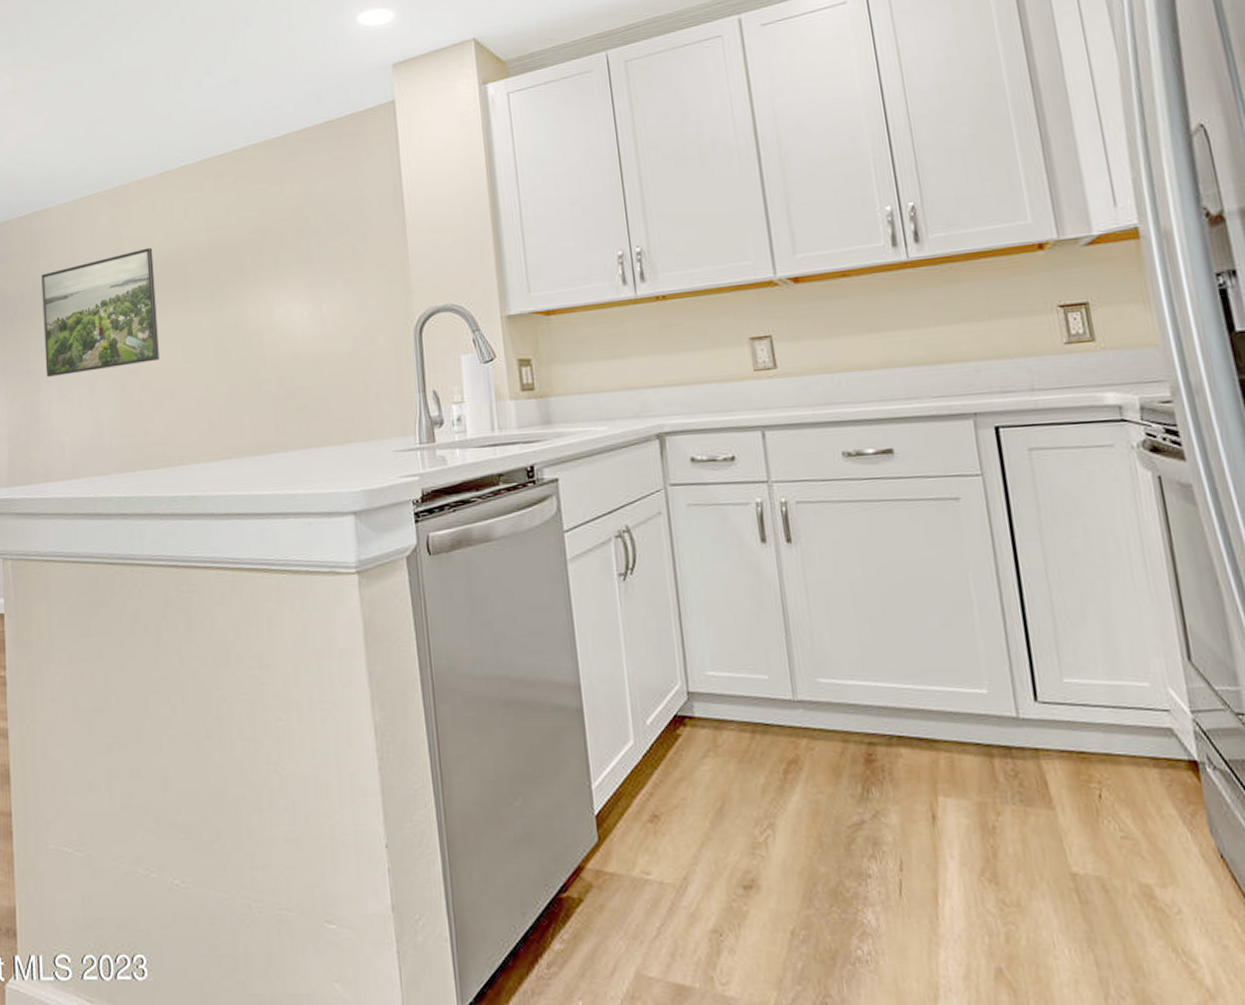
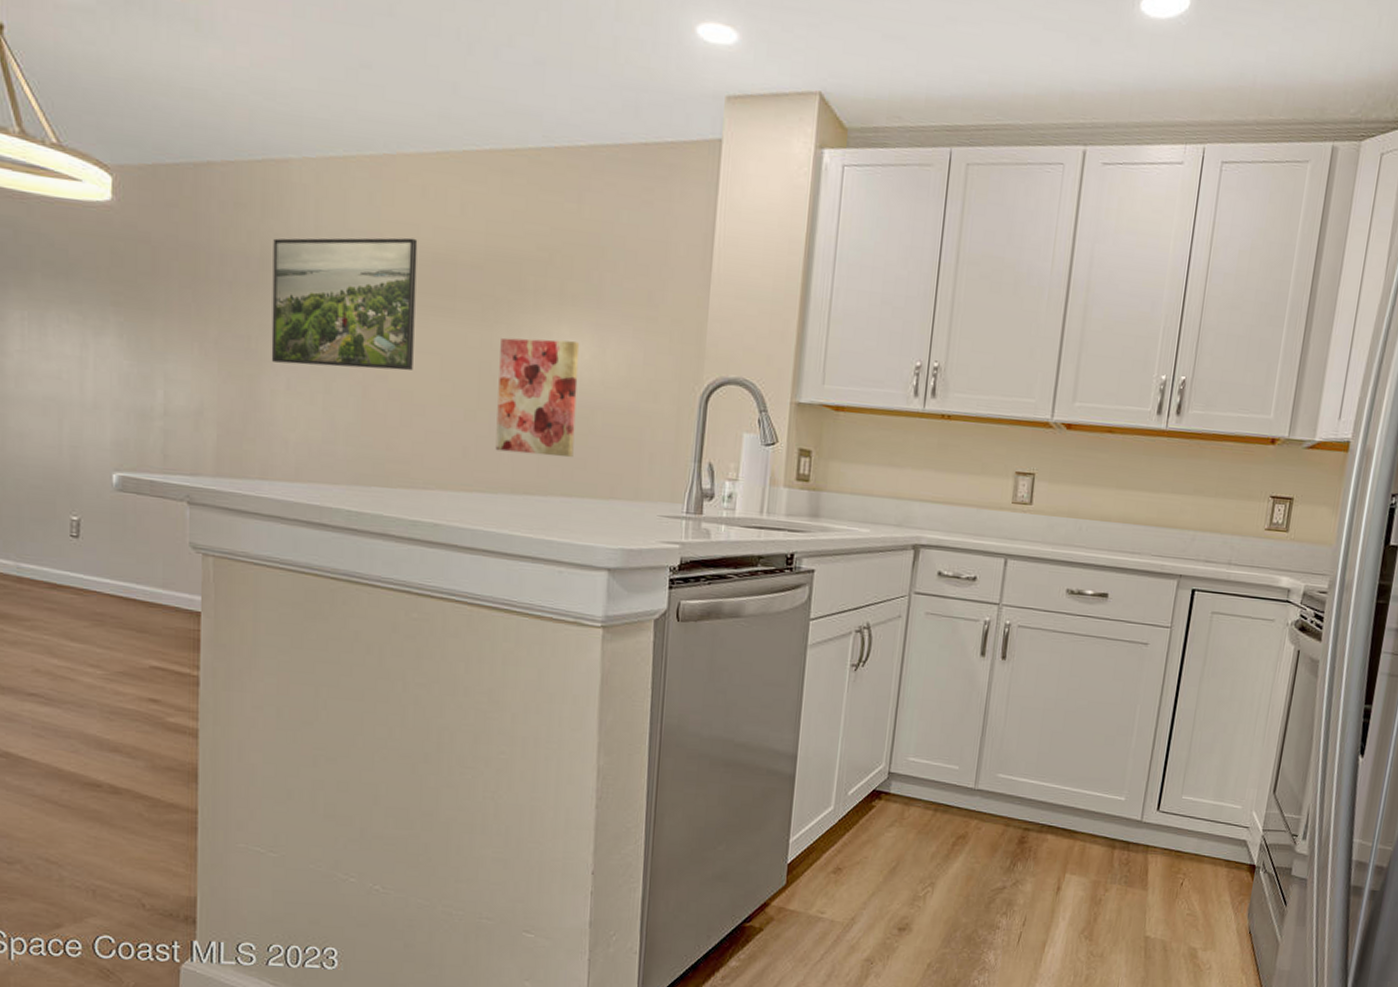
wall art: none [230,304,306,418] -> present [495,338,580,458]

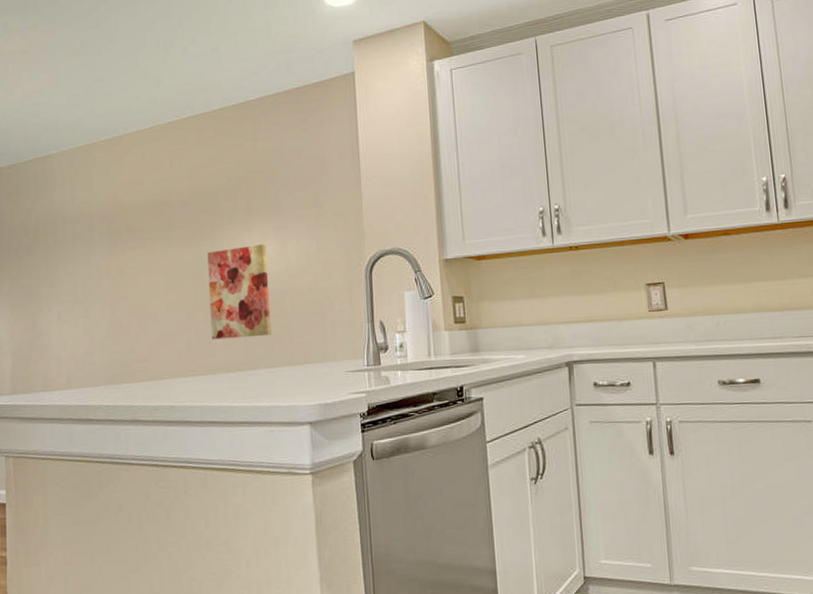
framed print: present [271,237,418,371] -> none [43,191,146,301]

